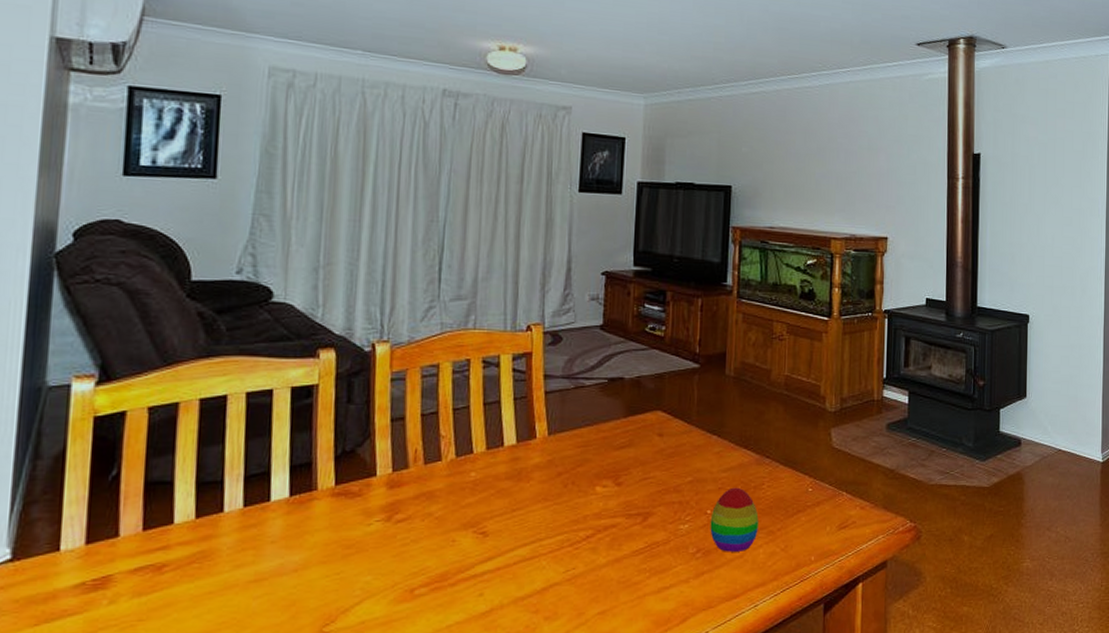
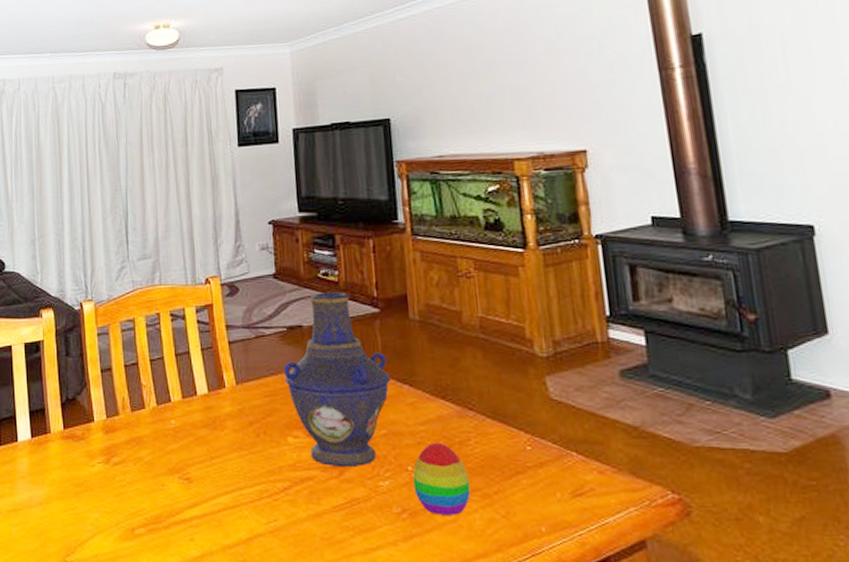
vase: none [599,346,702,514] -> present [283,292,392,468]

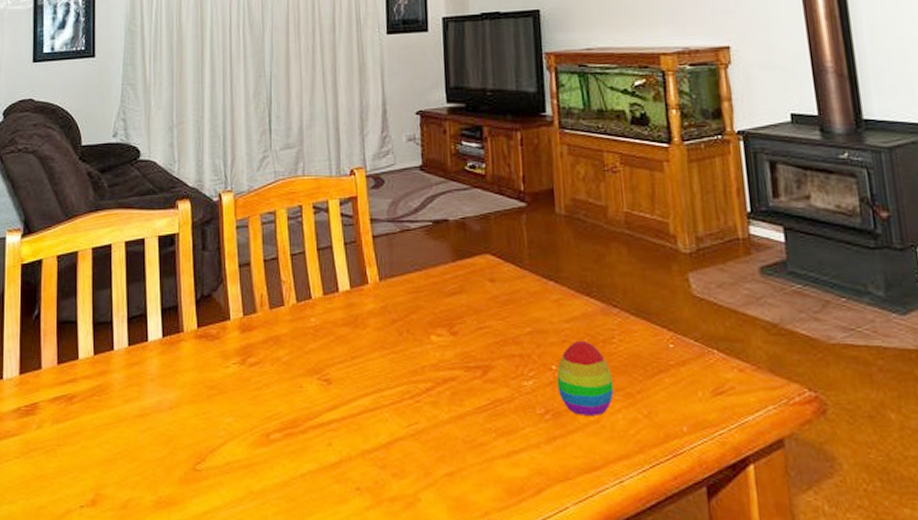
vase: present [283,292,392,468] -> none [428,185,537,367]

